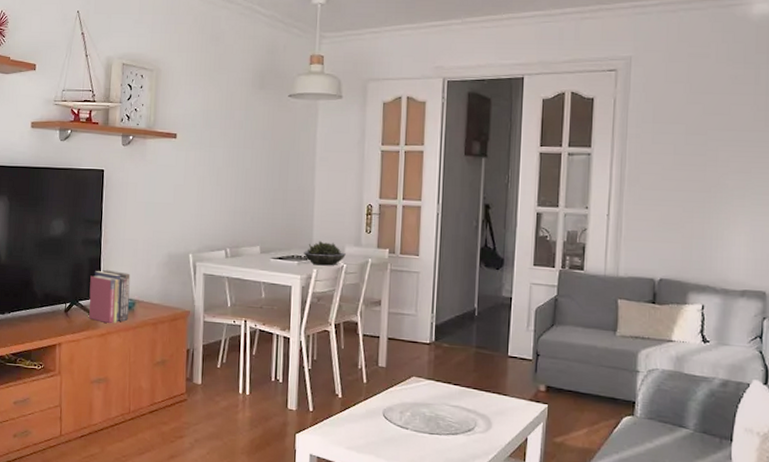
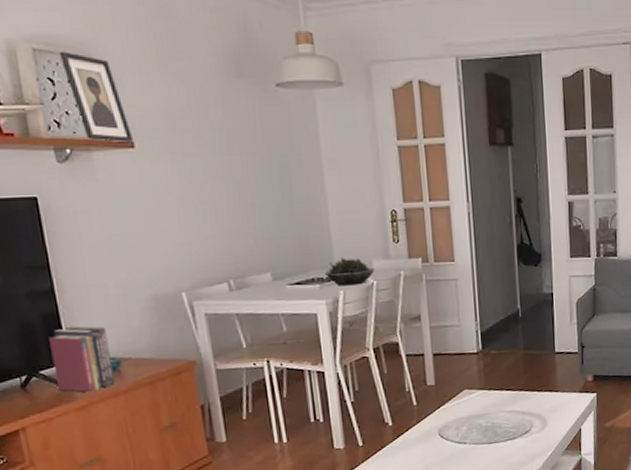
picture frame: none [139,66,177,133] -> present [59,51,134,142]

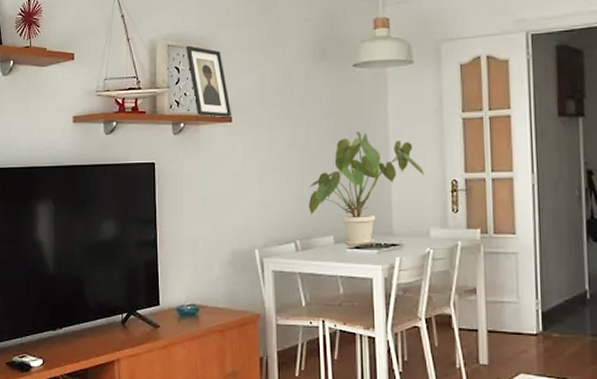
books: present [49,326,116,393] -> none [147,273,193,334]
house plant: none [238,160,364,283] -> present [308,132,425,246]
succulent plant: present [325,258,374,286] -> none [384,225,432,253]

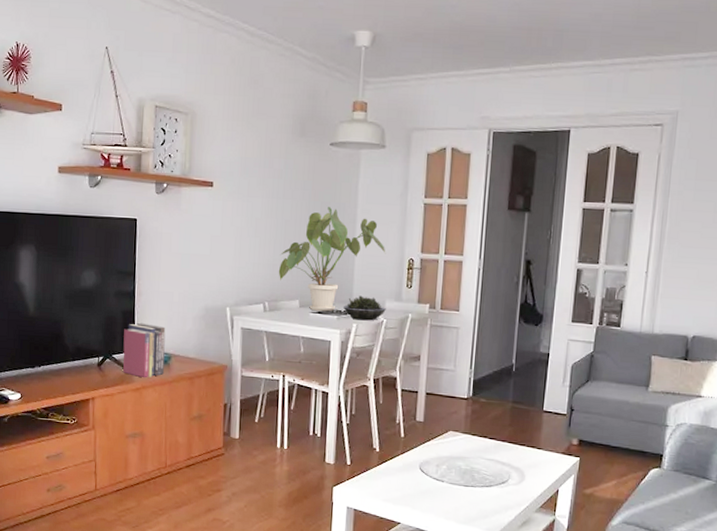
books: none [147,273,193,334] -> present [123,322,166,378]
picture frame: present [186,45,232,117] -> none [173,108,214,182]
succulent plant: none [384,225,432,253] -> present [344,295,386,321]

